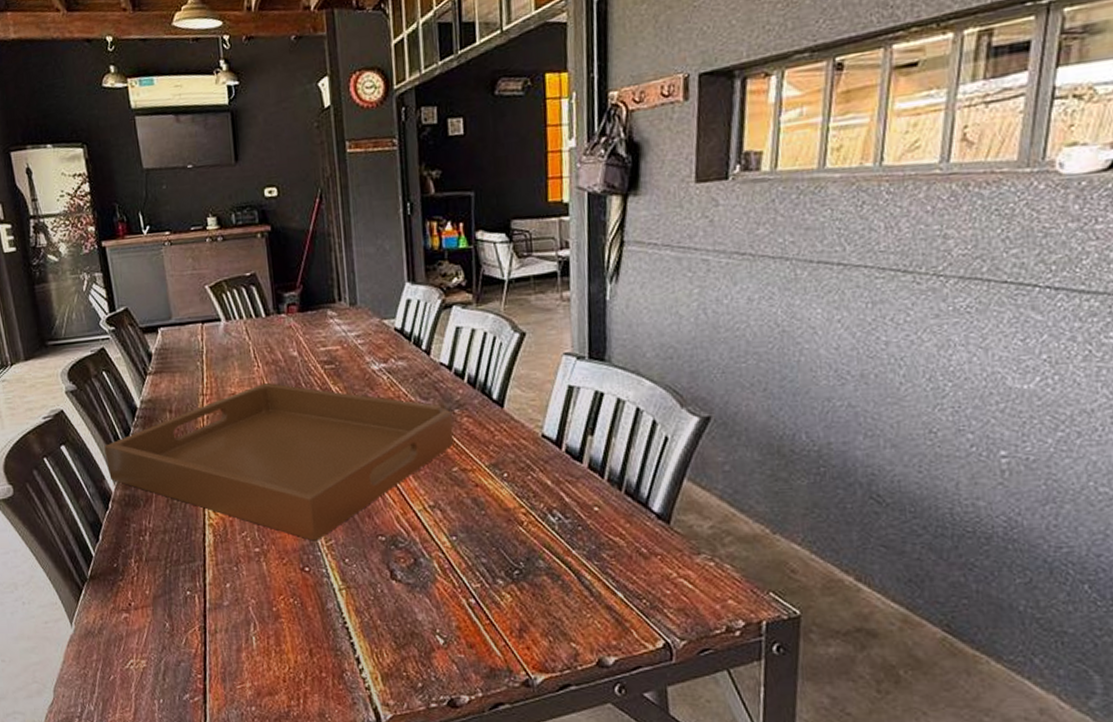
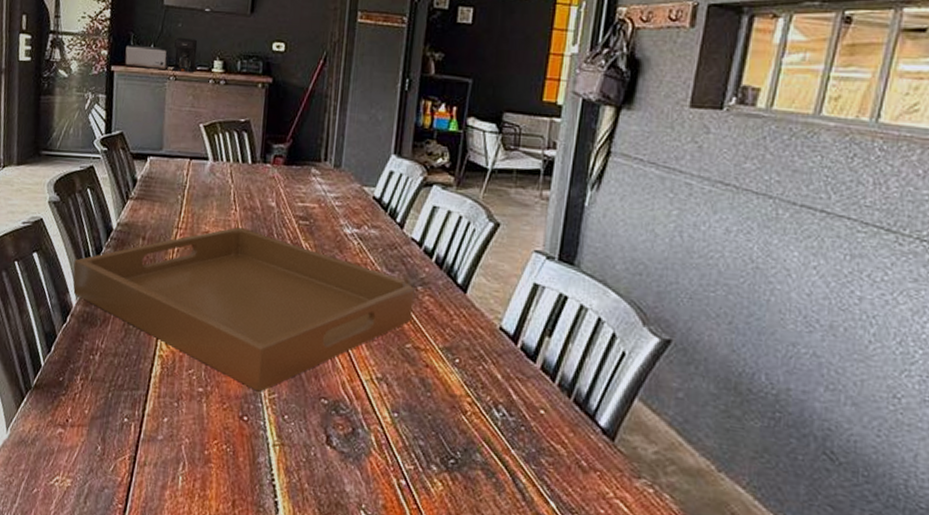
toaster: none [113,212,161,240] -> present [124,44,170,71]
coffee maker: none [162,199,191,237] -> present [172,37,198,73]

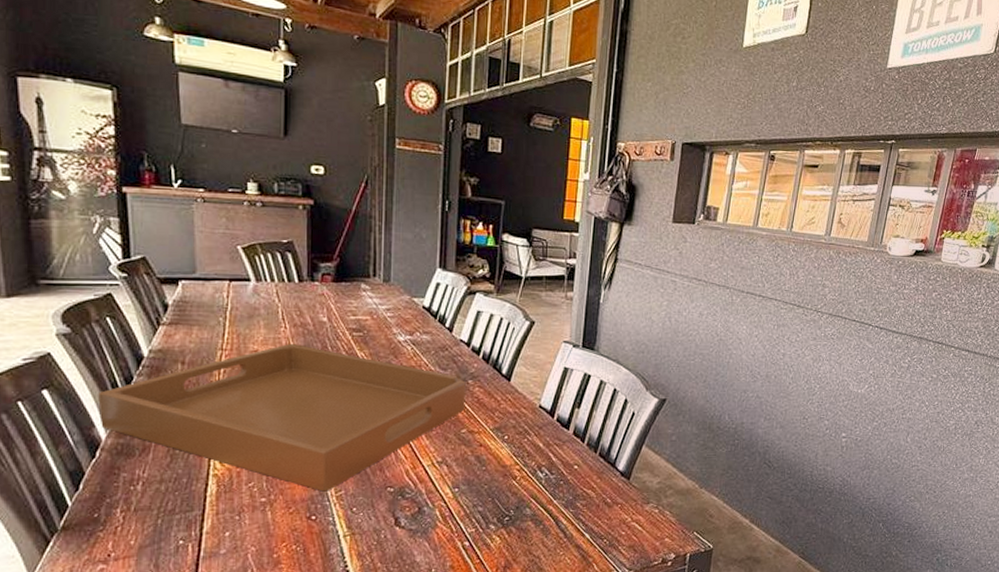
toaster: present [124,44,170,71] -> none [139,164,195,192]
coffee maker: present [172,37,198,73] -> none [199,158,228,195]

